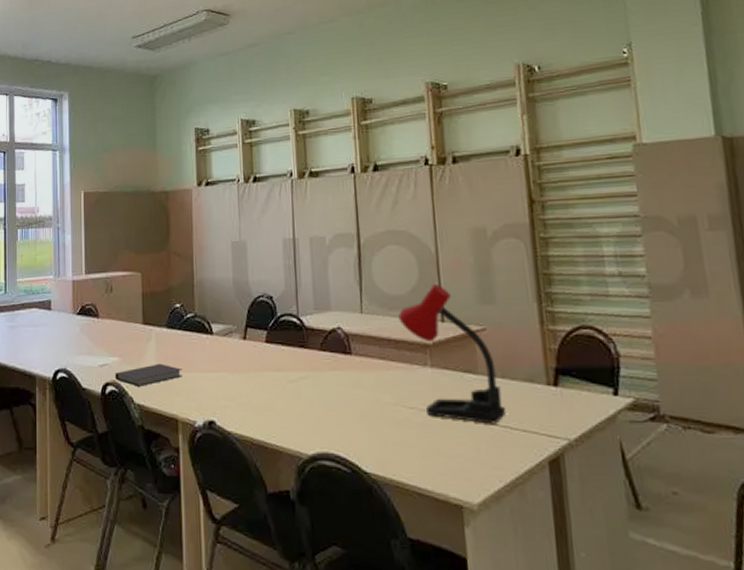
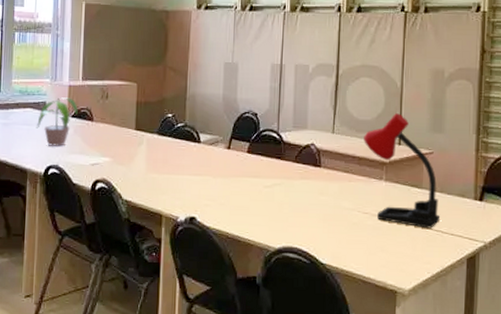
potted plant: none [42,294,83,348] -> present [36,97,78,146]
notebook: present [115,363,182,386] -> none [106,165,169,185]

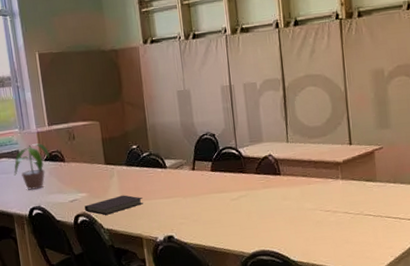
notebook: none [106,165,169,185] -> present [85,195,143,215]
desk lamp: present [364,113,441,229] -> none [316,116,397,217]

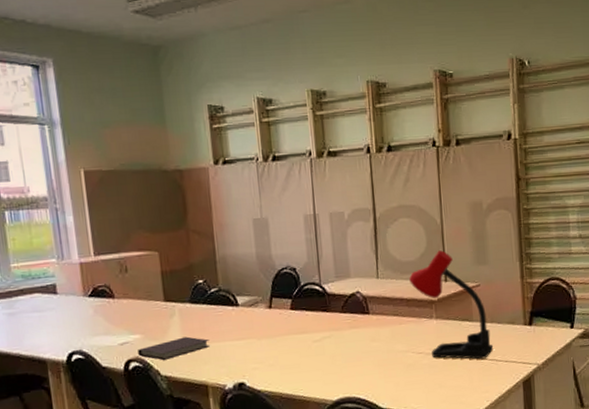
potted plant: present [13,143,50,190] -> none [48,276,95,331]
desk lamp: none [316,116,397,217] -> present [409,250,494,359]

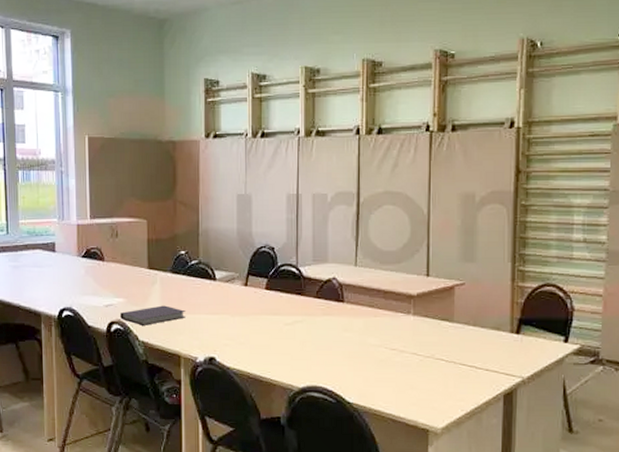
desk lamp: present [409,250,494,359] -> none [389,242,474,364]

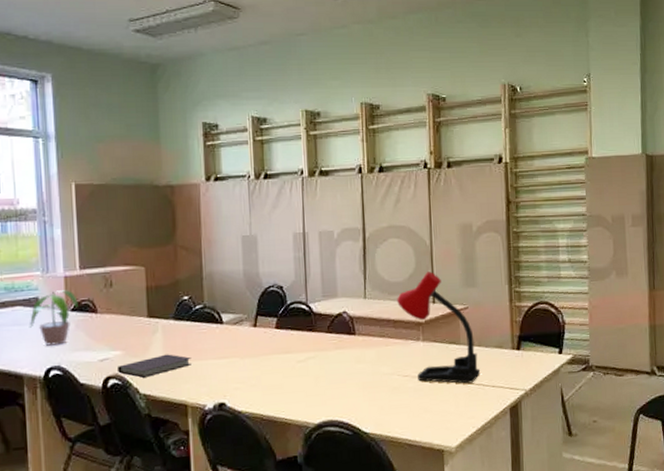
potted plant: none [46,237,88,288] -> present [29,290,78,346]
desk lamp: none [389,242,474,364] -> present [397,272,481,384]

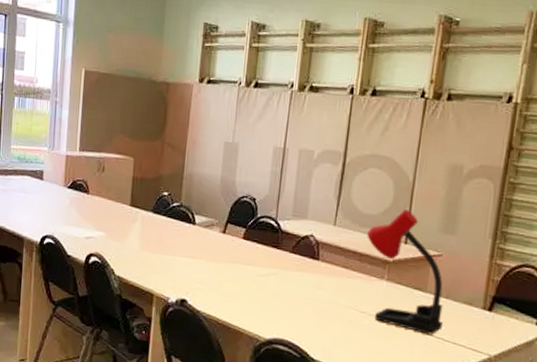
potted plant: present [29,290,78,346] -> none [33,167,75,217]
notebook: present [118,354,192,378] -> none [99,243,163,261]

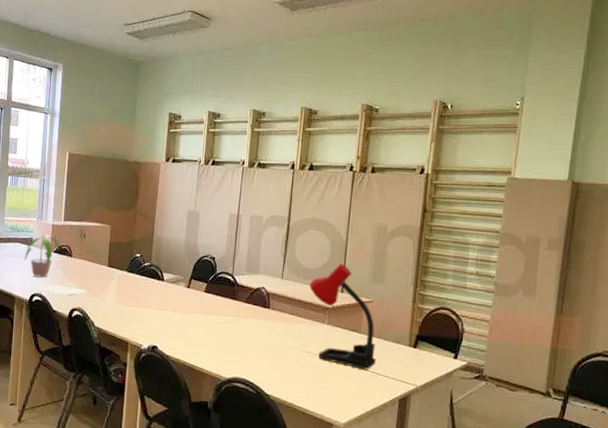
potted plant: none [33,167,75,217] -> present [23,235,60,278]

